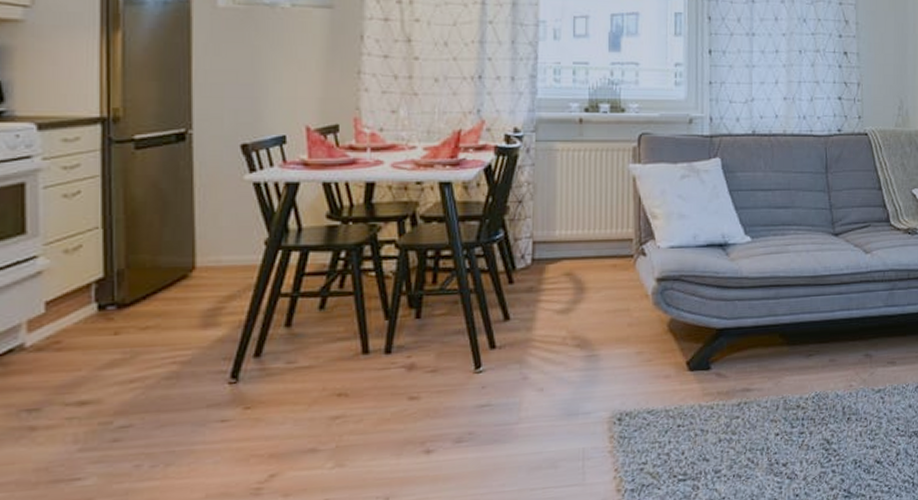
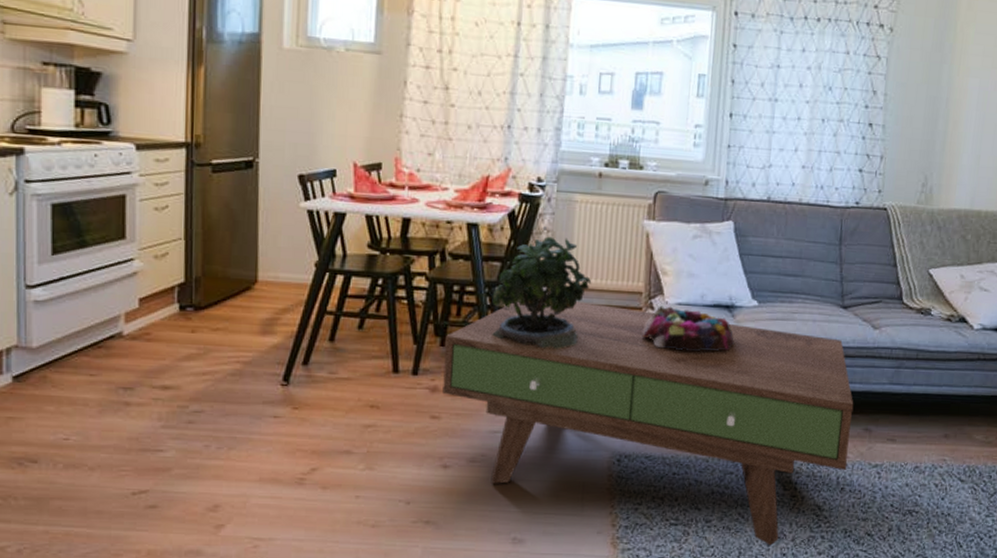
coffee table: none [421,255,853,488] -> present [442,301,854,546]
potted plant: none [471,179,579,310] -> present [492,226,592,350]
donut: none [635,250,730,295] -> present [641,305,734,351]

